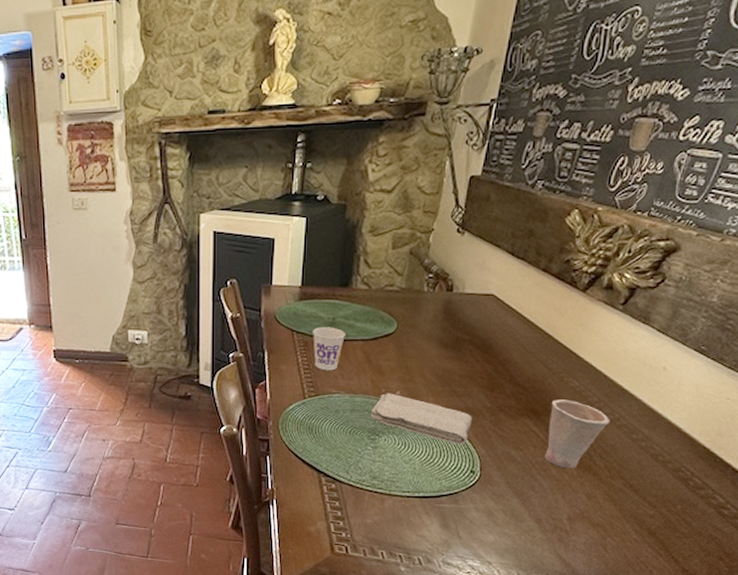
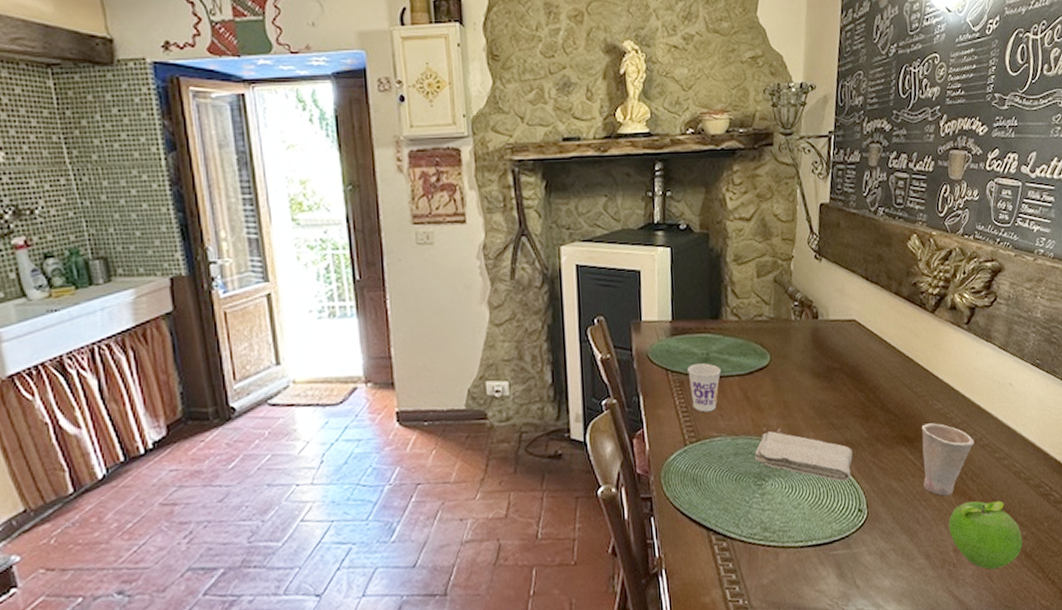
fruit: none [566,477,649,541] -> present [949,501,1023,570]

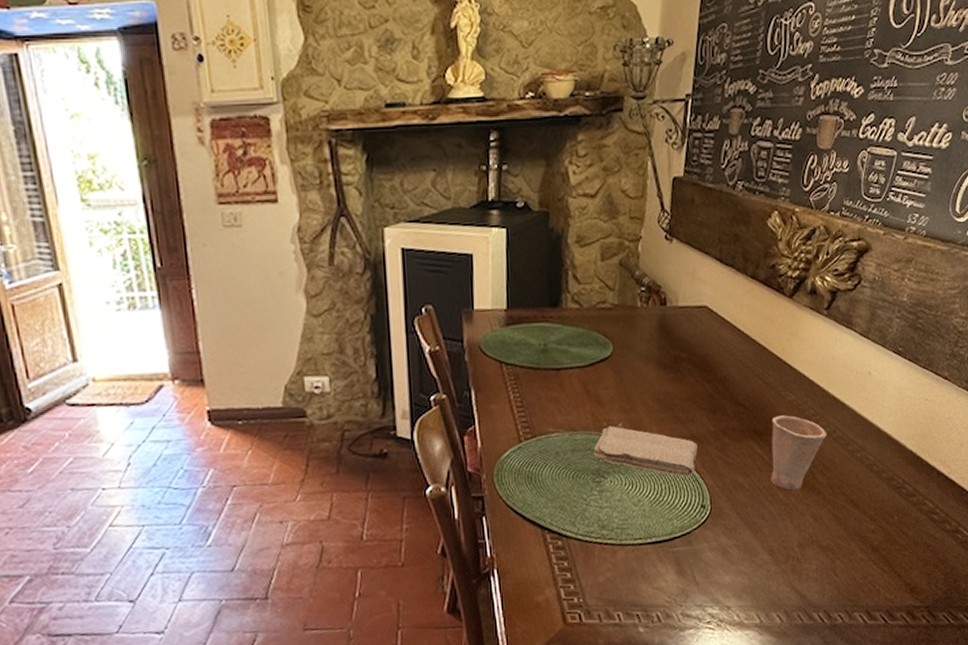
cup: present [688,363,721,412] -> none [523,354,559,407]
fruit: present [949,501,1023,570] -> none [795,494,870,564]

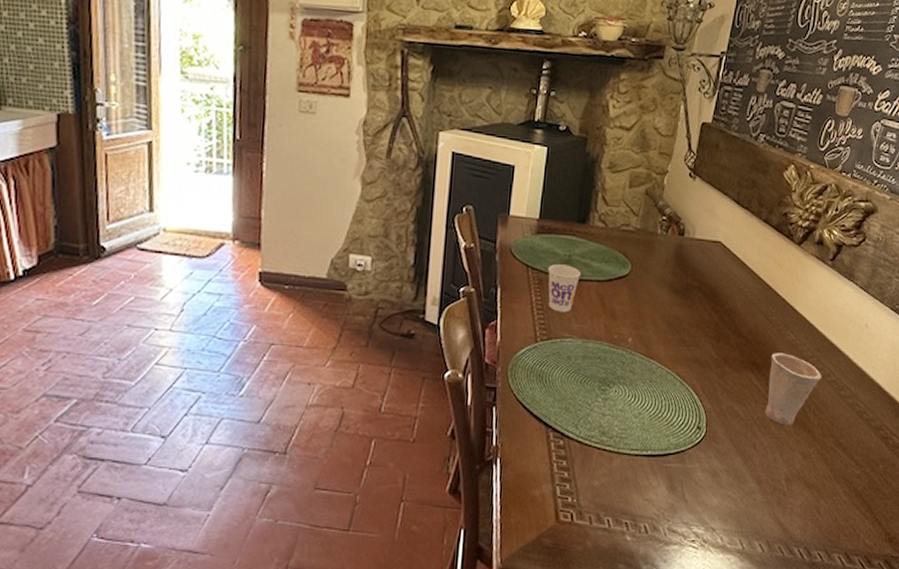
cup: none [523,354,559,407] -> present [548,264,581,313]
washcloth: present [593,426,697,478] -> none [602,339,699,398]

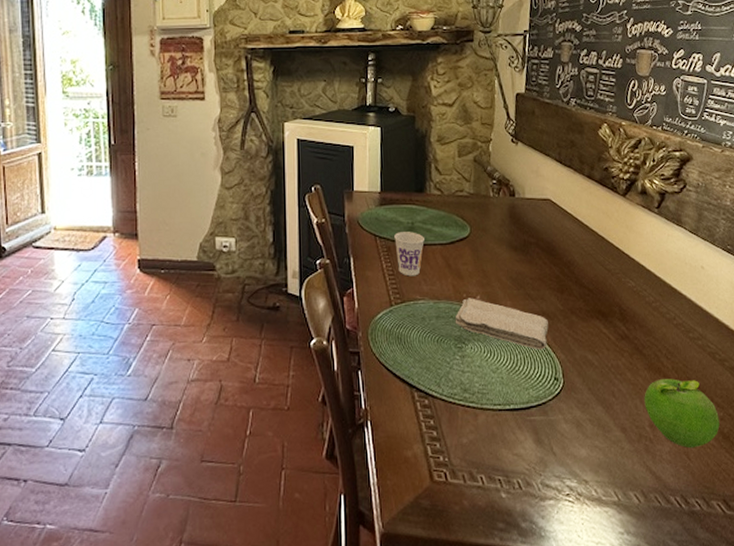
washcloth: none [602,339,699,398] -> present [455,298,549,350]
cup: present [765,353,822,426] -> none [615,300,668,371]
fruit: none [784,435,856,503] -> present [644,379,720,449]

